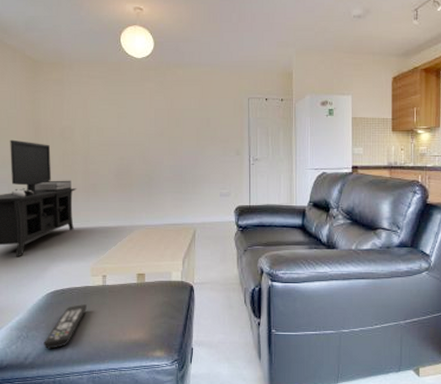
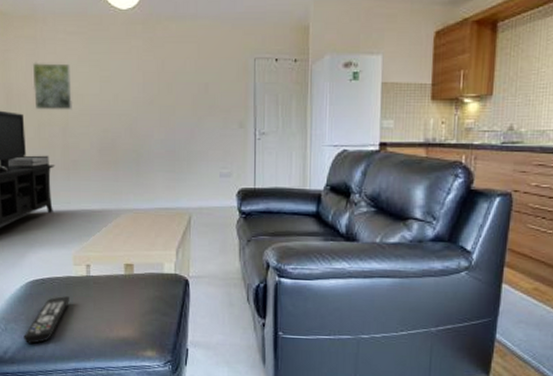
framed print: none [59,101,94,142] -> present [32,62,73,110]

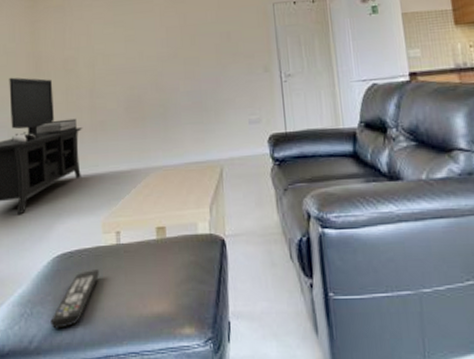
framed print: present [32,62,73,110] -> none [60,27,100,75]

